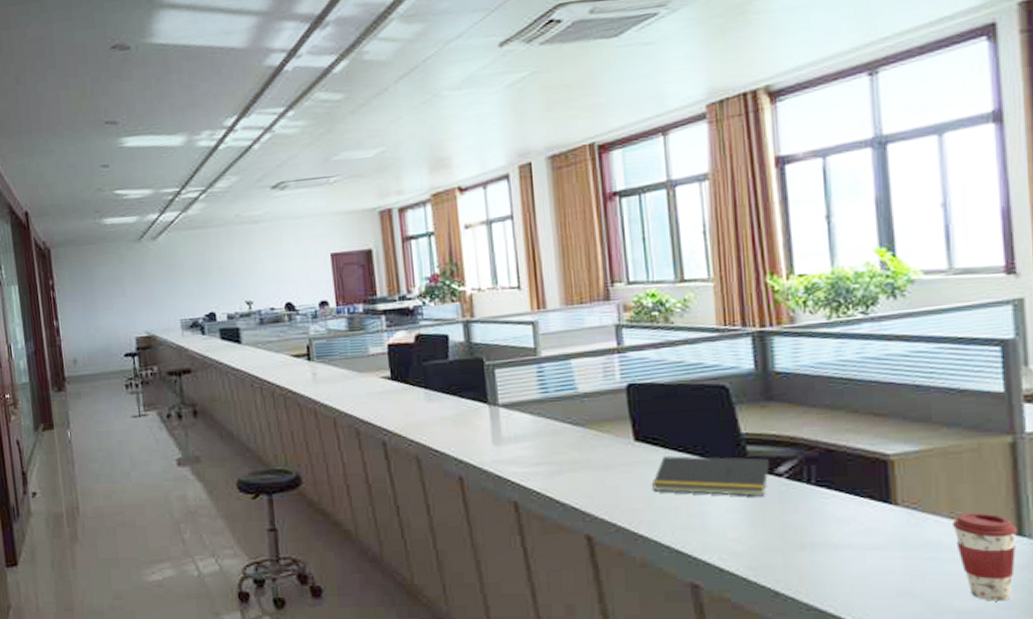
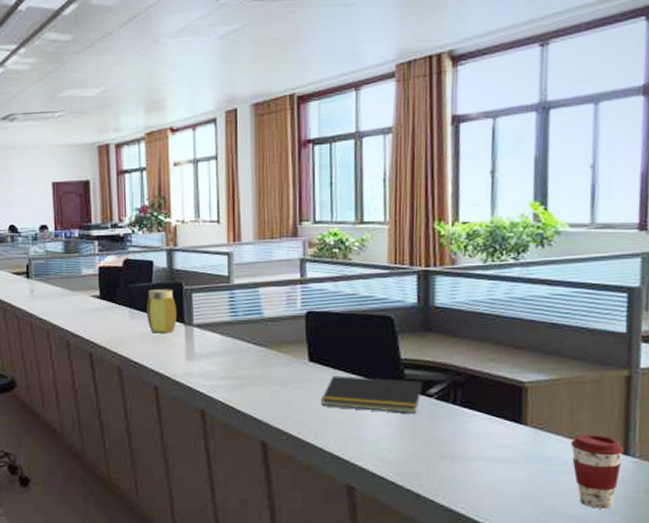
jar: none [444,365,480,416] -> present [146,289,178,333]

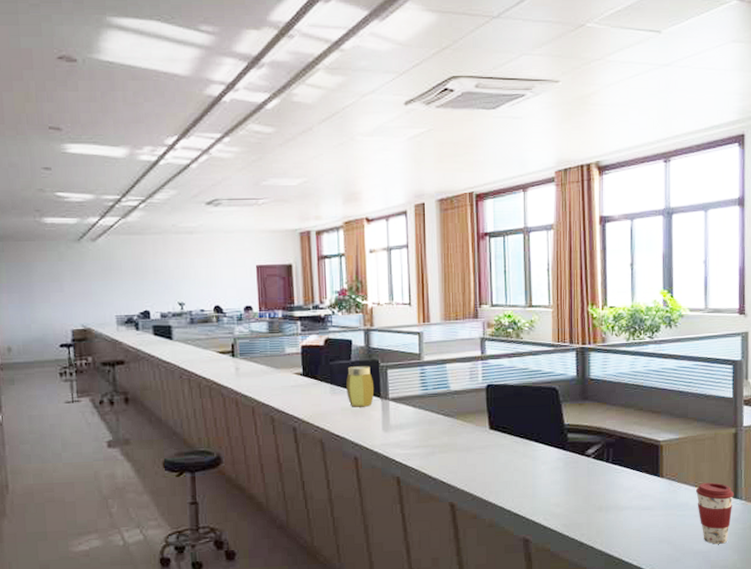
notepad: present [320,376,422,414] -> none [500,441,582,472]

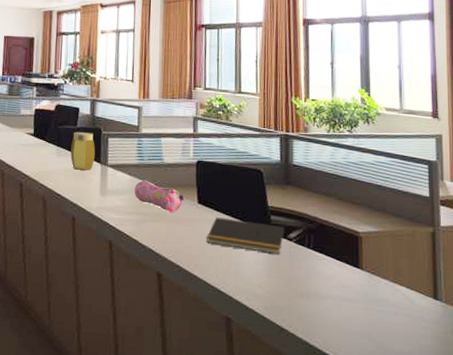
pencil case: none [420,410,475,442] -> present [134,180,184,213]
notepad: none [500,441,582,472] -> present [206,217,284,254]
coffee cup: present [695,482,734,544] -> none [395,279,434,347]

